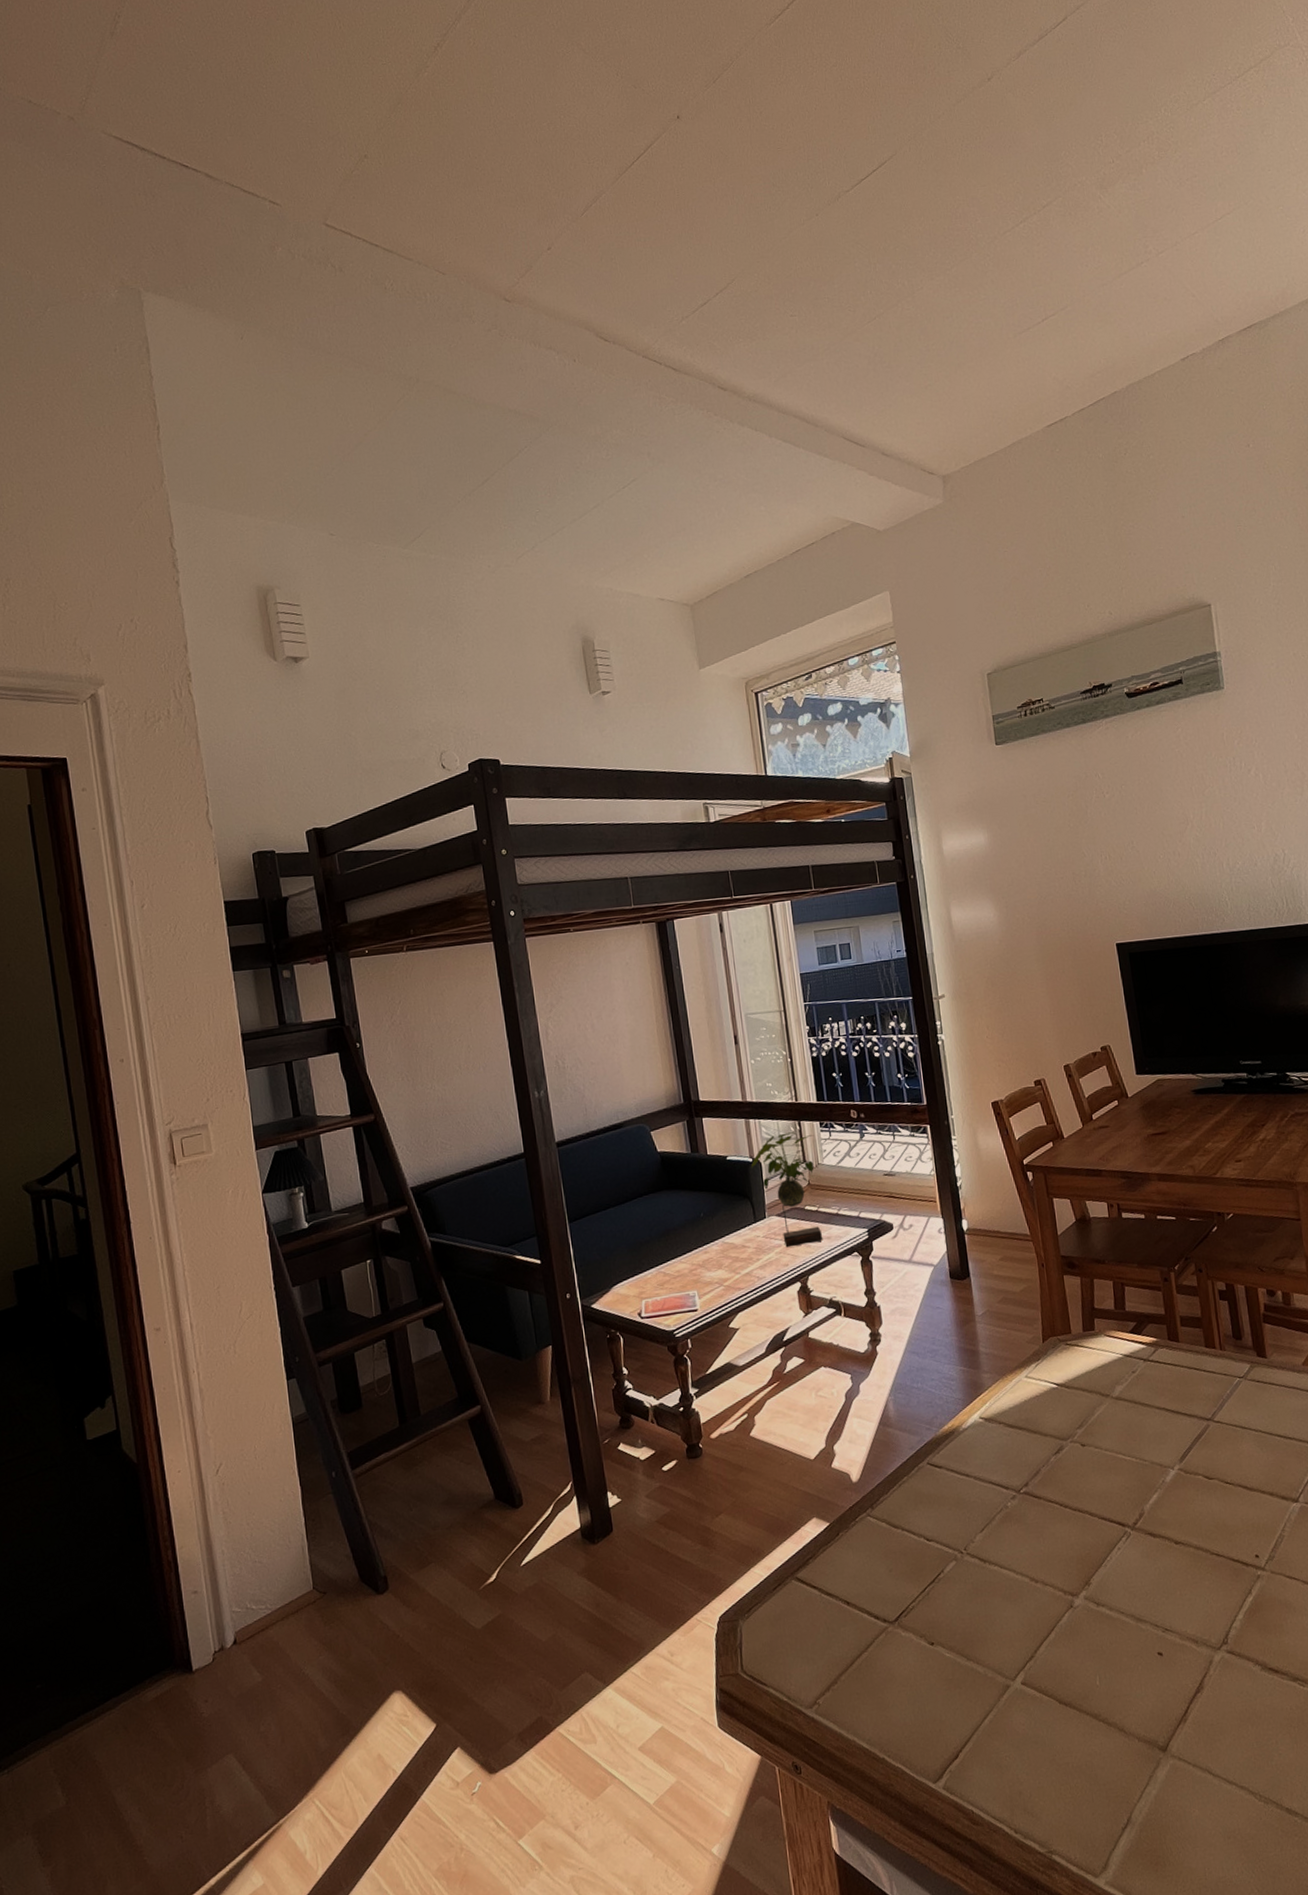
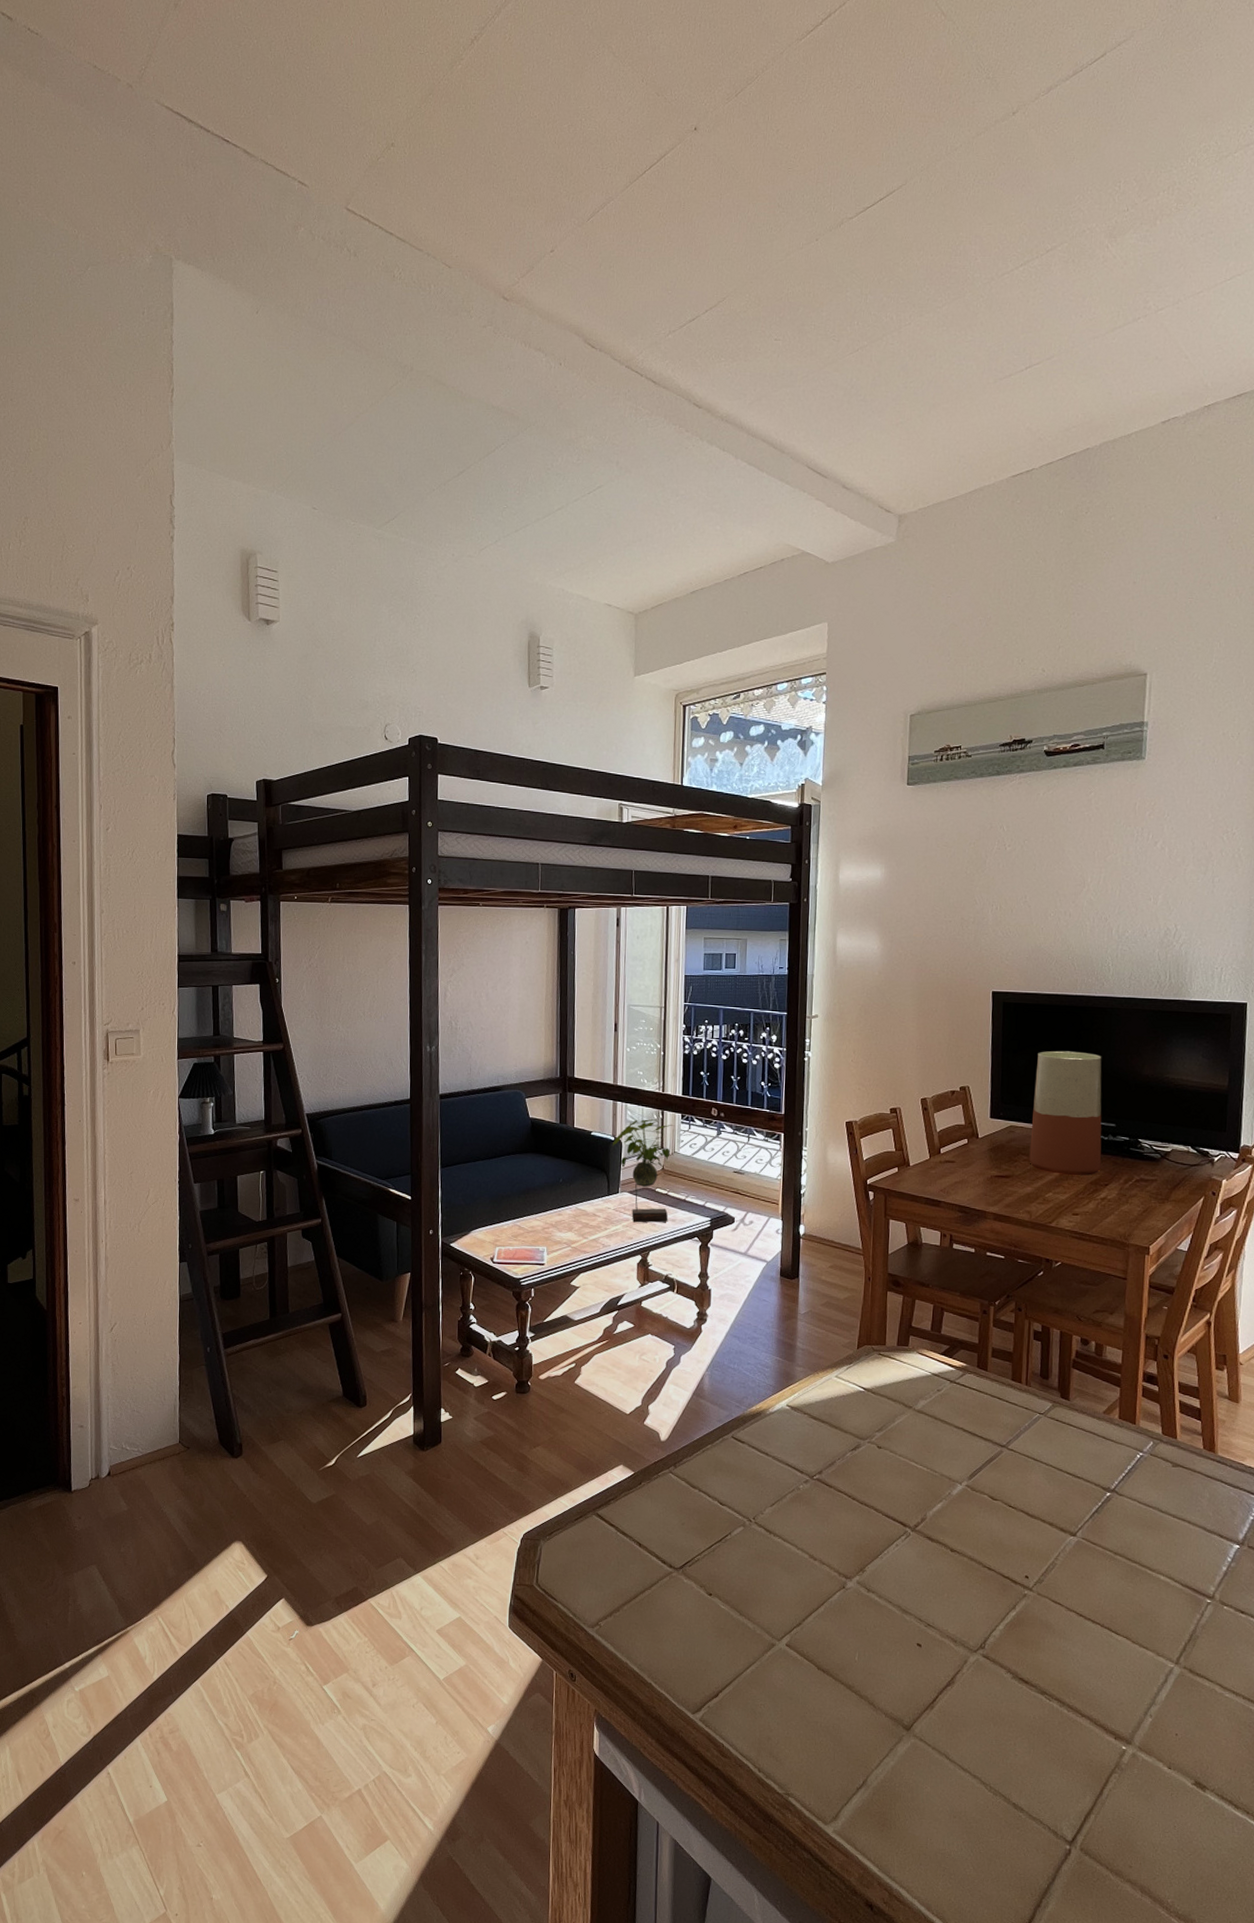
vase: none [1172,992,1255,1122] -> present [1029,1050,1102,1175]

